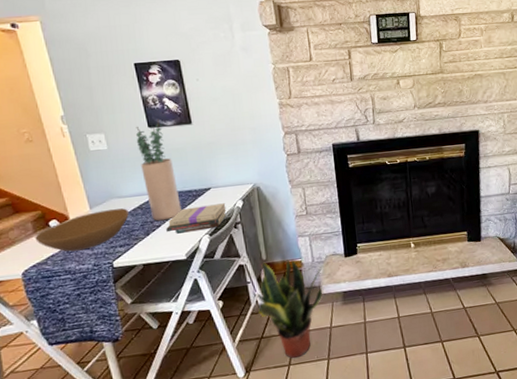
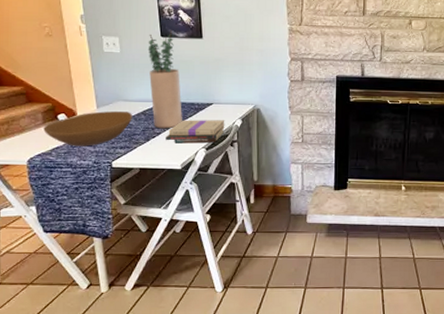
potted plant: present [257,259,323,358] -> none [242,183,310,281]

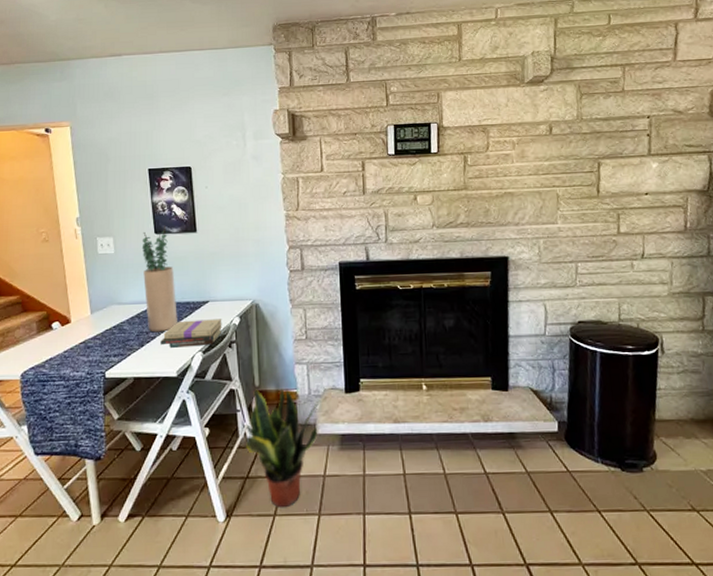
bowl: present [43,111,132,147] -> none [37,316,126,357]
potted plant: none [242,183,310,281] -> present [245,389,319,507]

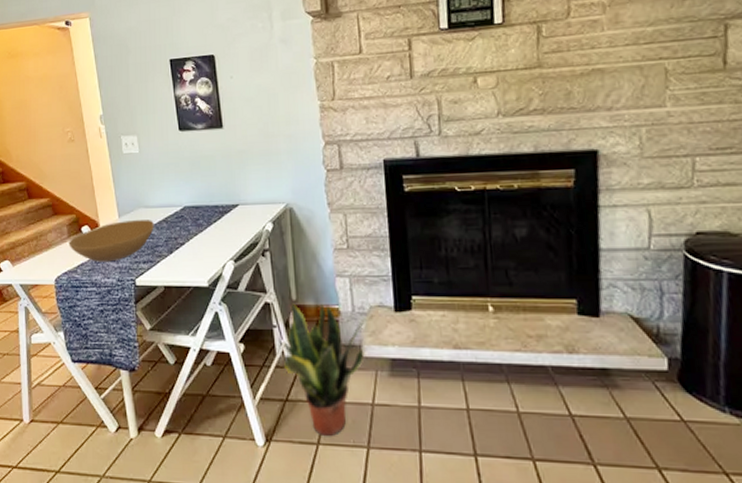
bowl: none [37,316,126,357] -> present [69,220,154,262]
vase: present [141,225,177,333] -> none [166,121,206,238]
books: present [160,319,222,348] -> none [190,224,254,255]

